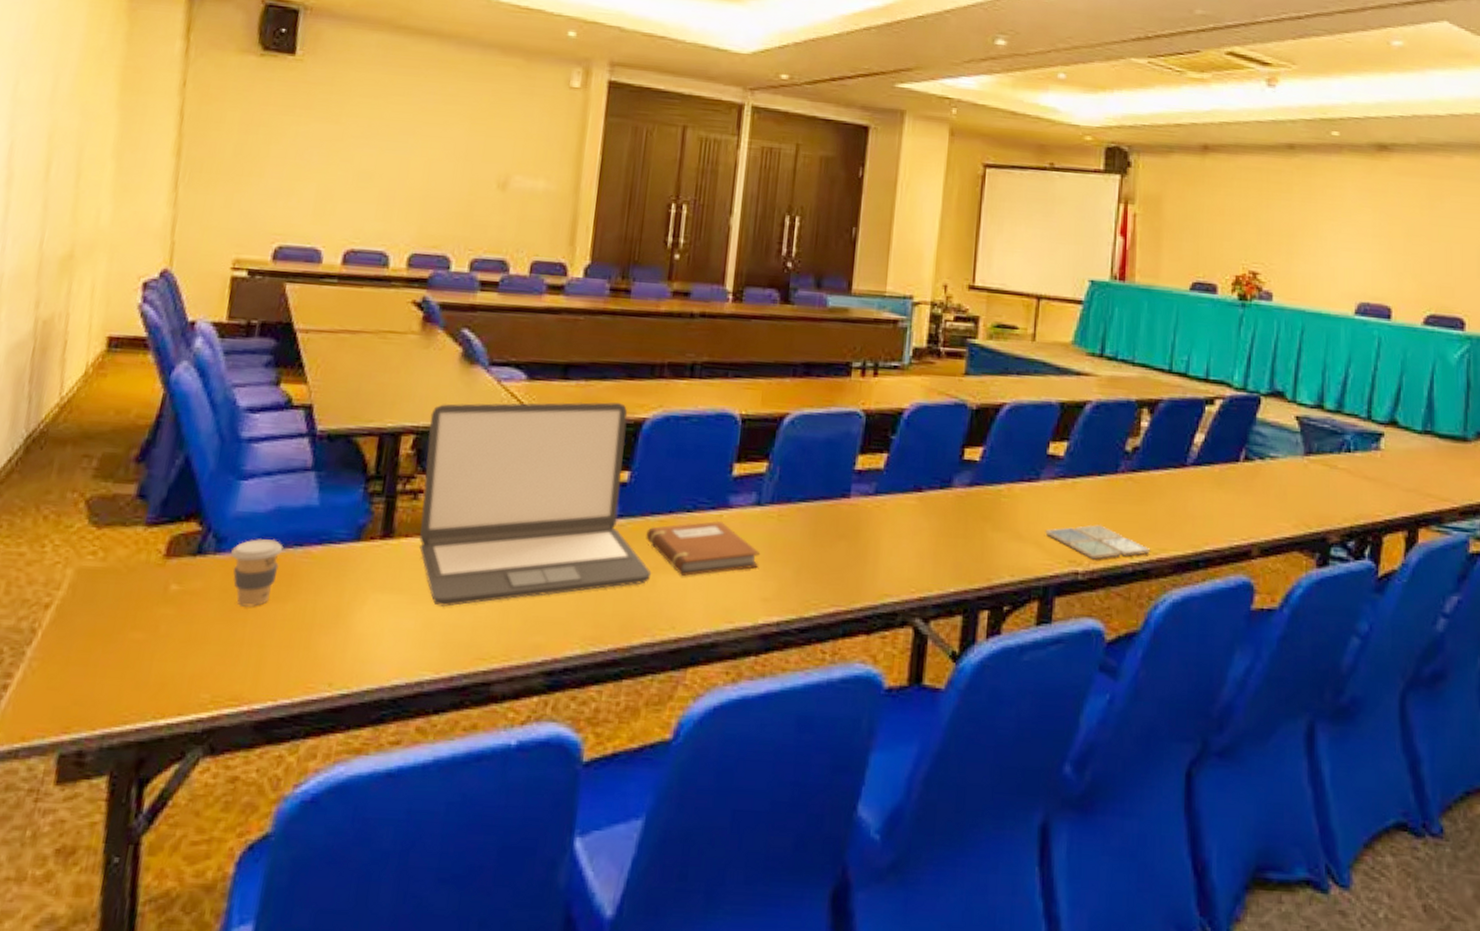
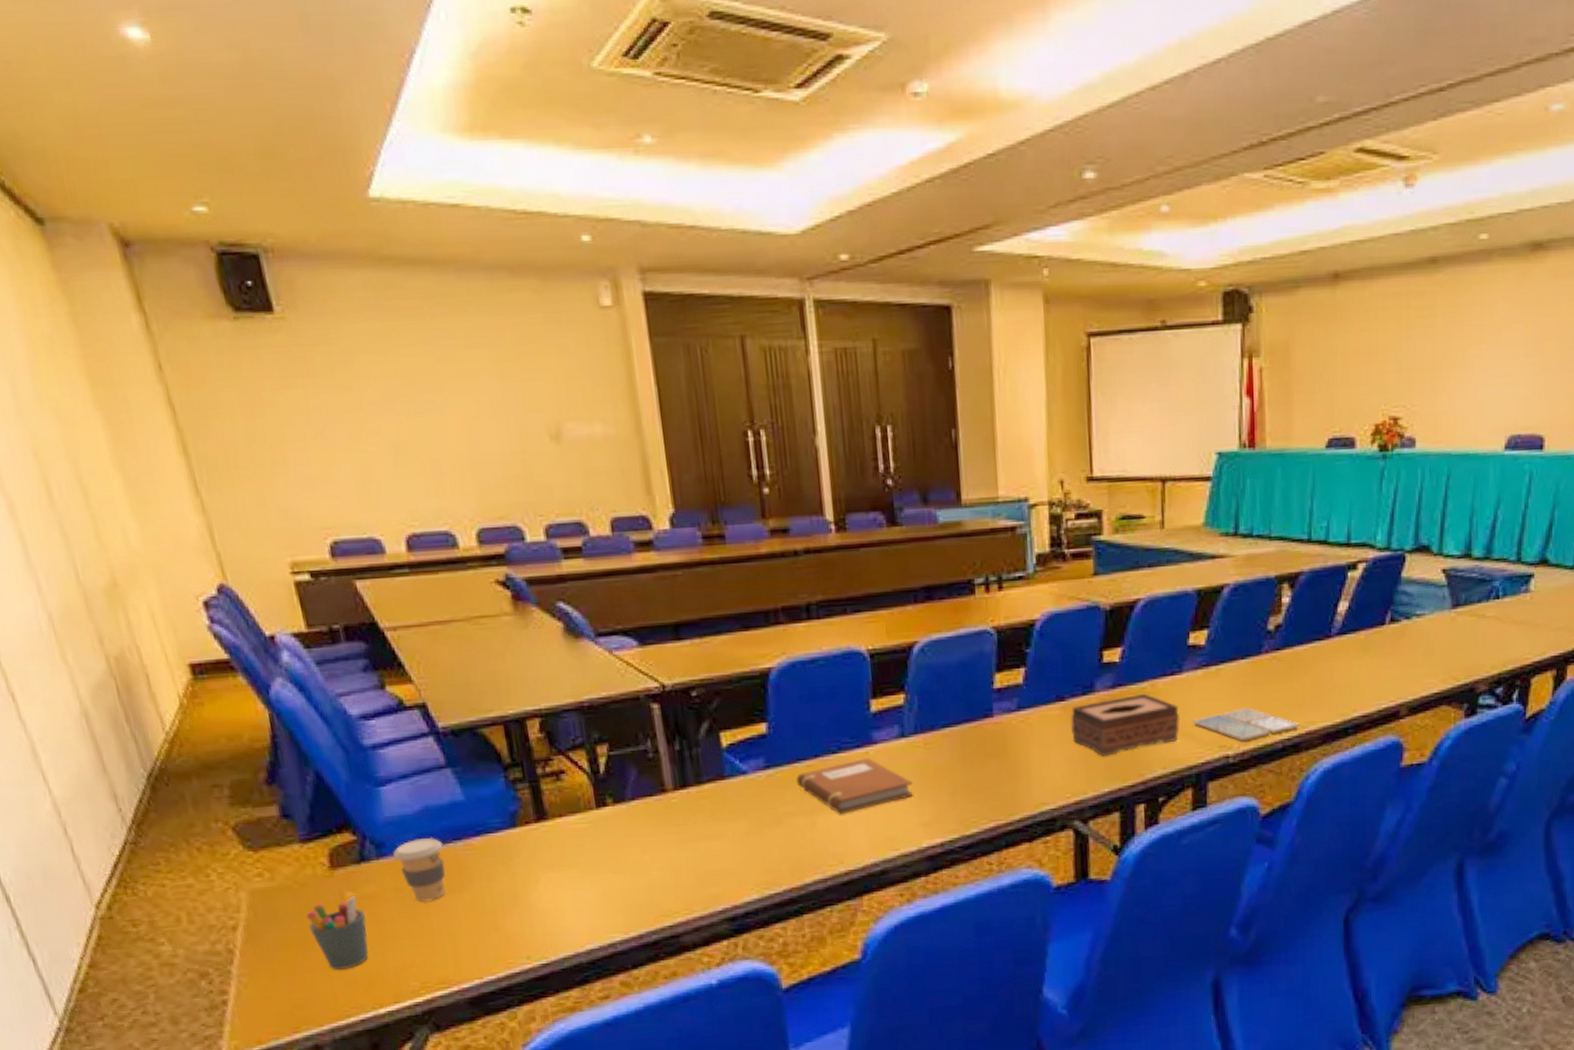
pen holder: none [121,590,182,669] -> present [306,896,369,970]
laptop: present [418,402,652,607] -> none [549,656,810,875]
tissue box: none [923,495,1033,555] -> present [1070,693,1181,756]

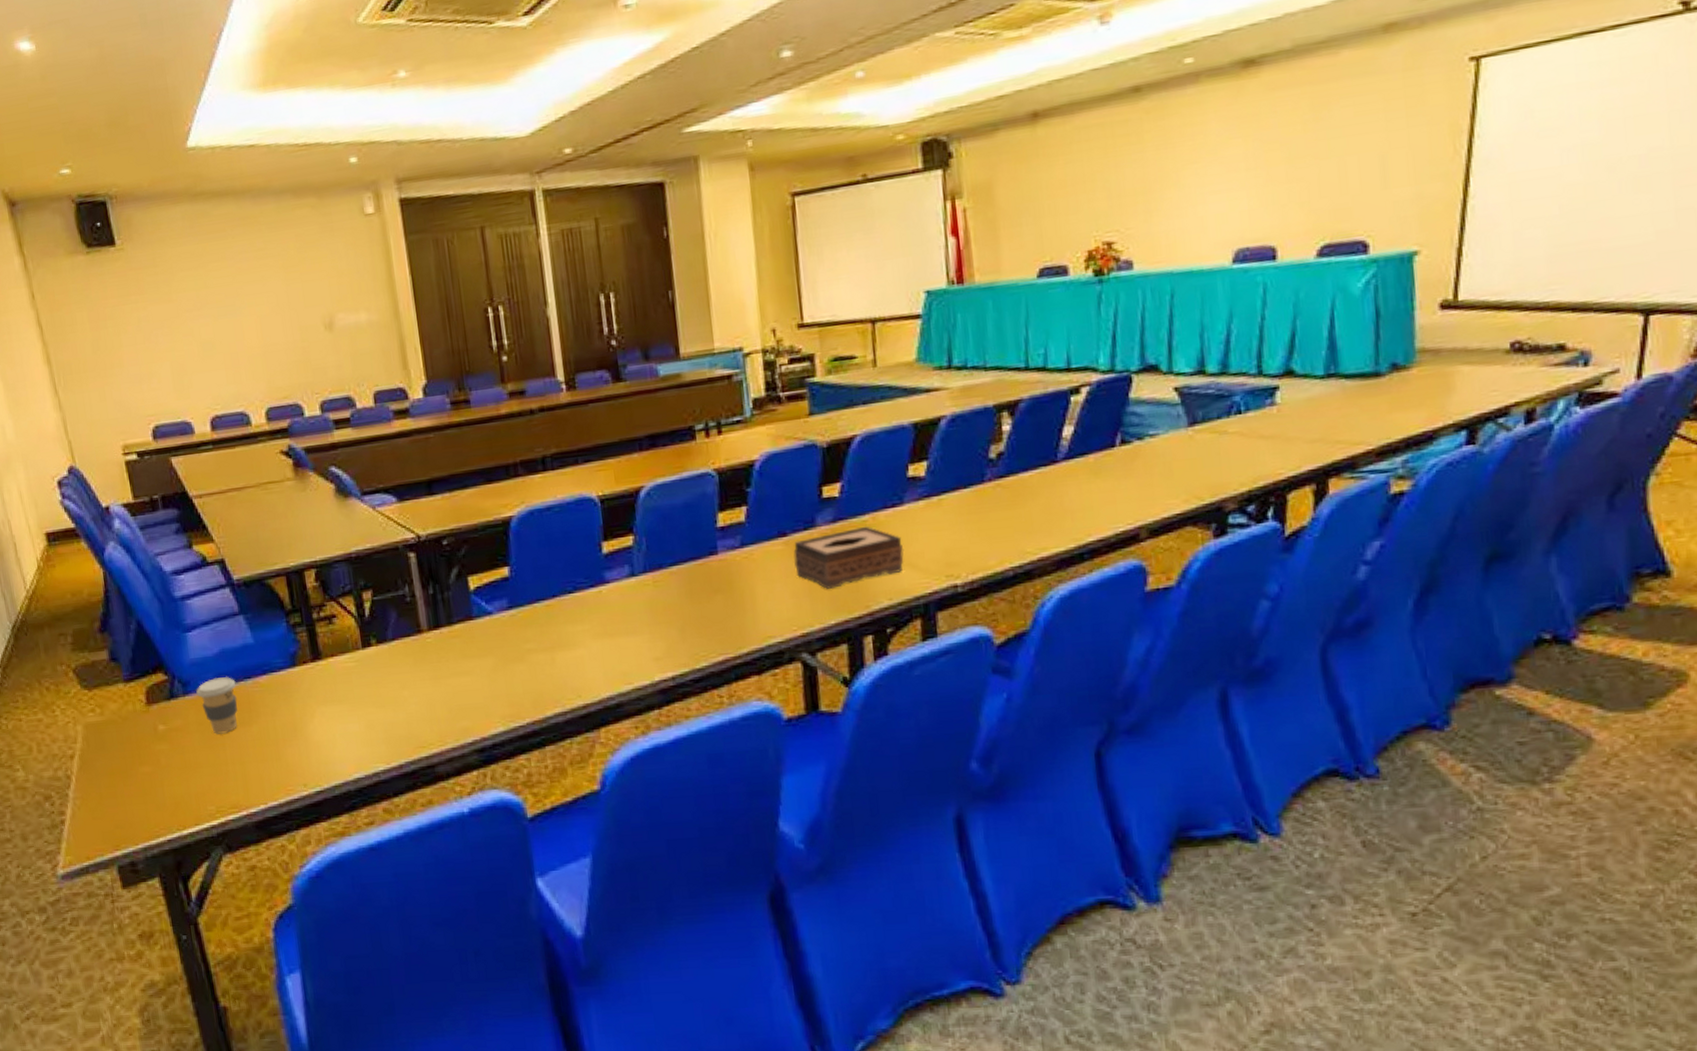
pen holder: present [306,896,369,970] -> none [127,729,175,795]
notebook: present [796,757,913,814] -> none [536,596,644,650]
drink coaster: present [1193,707,1300,742] -> none [917,536,1031,571]

